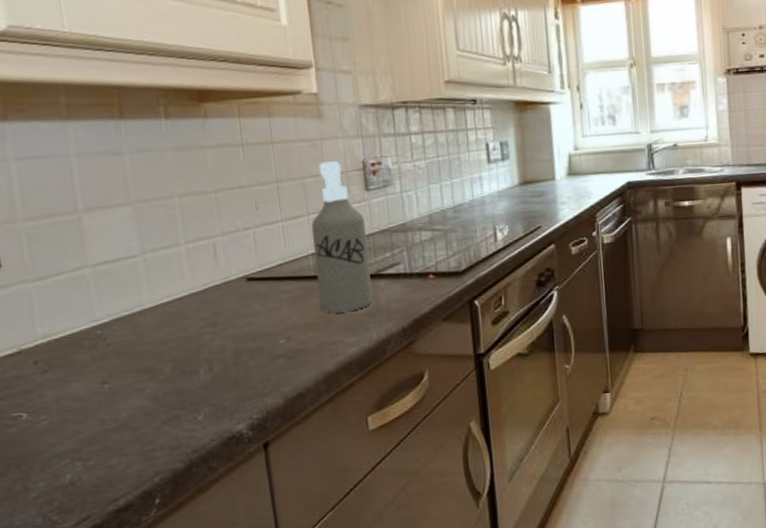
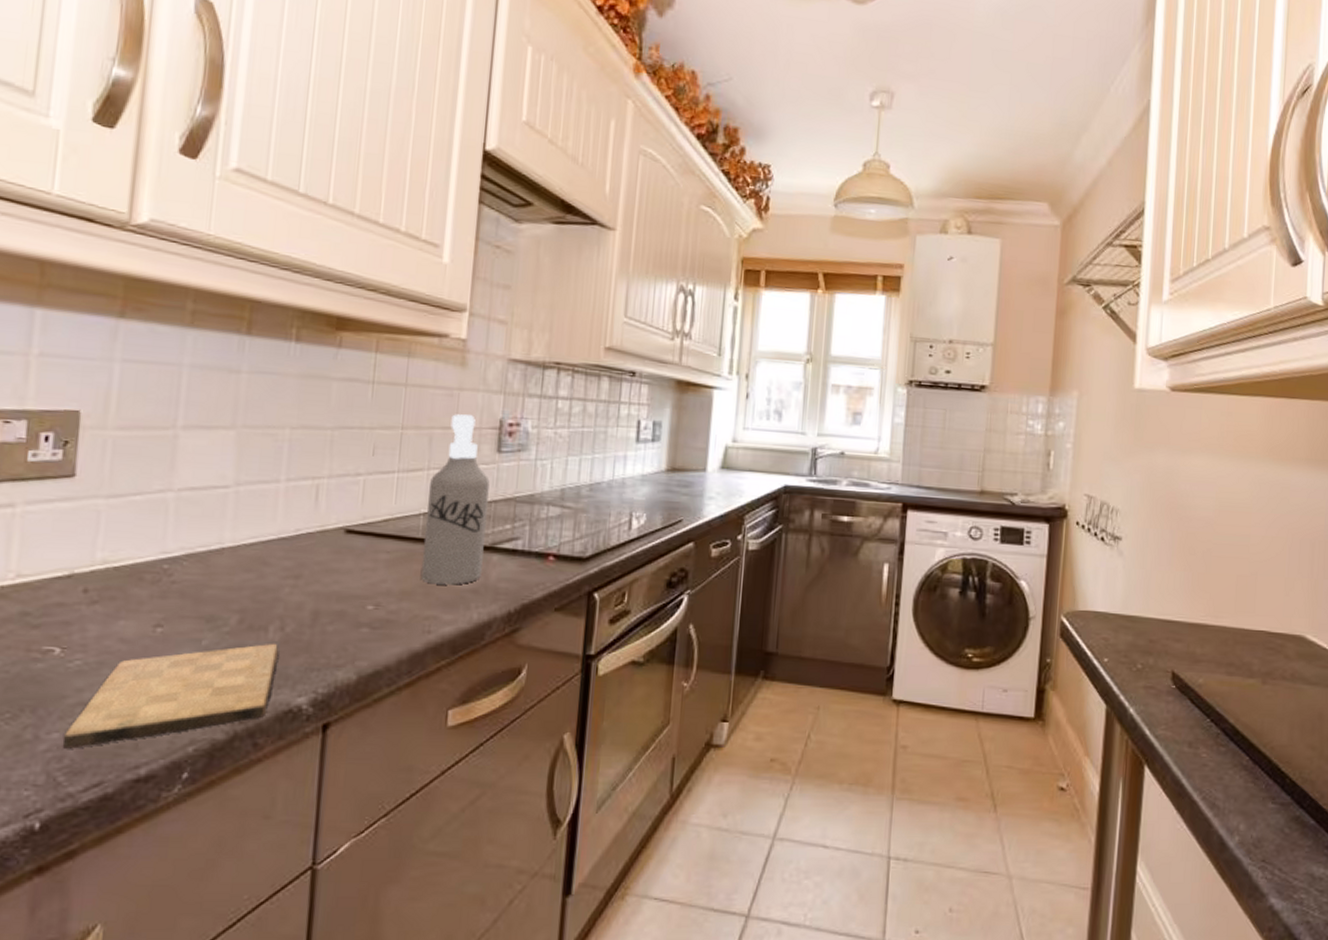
cutting board: none [49,383,215,494] -> present [62,643,279,749]

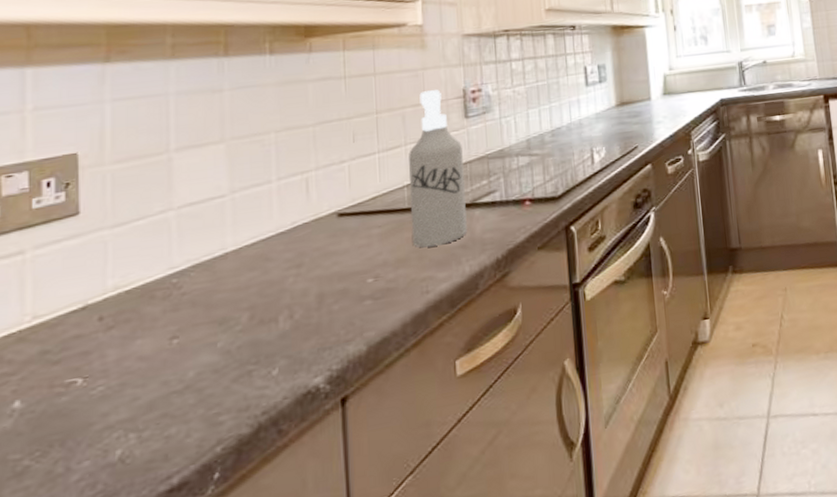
cutting board: present [62,643,279,749] -> none [94,331,292,475]

